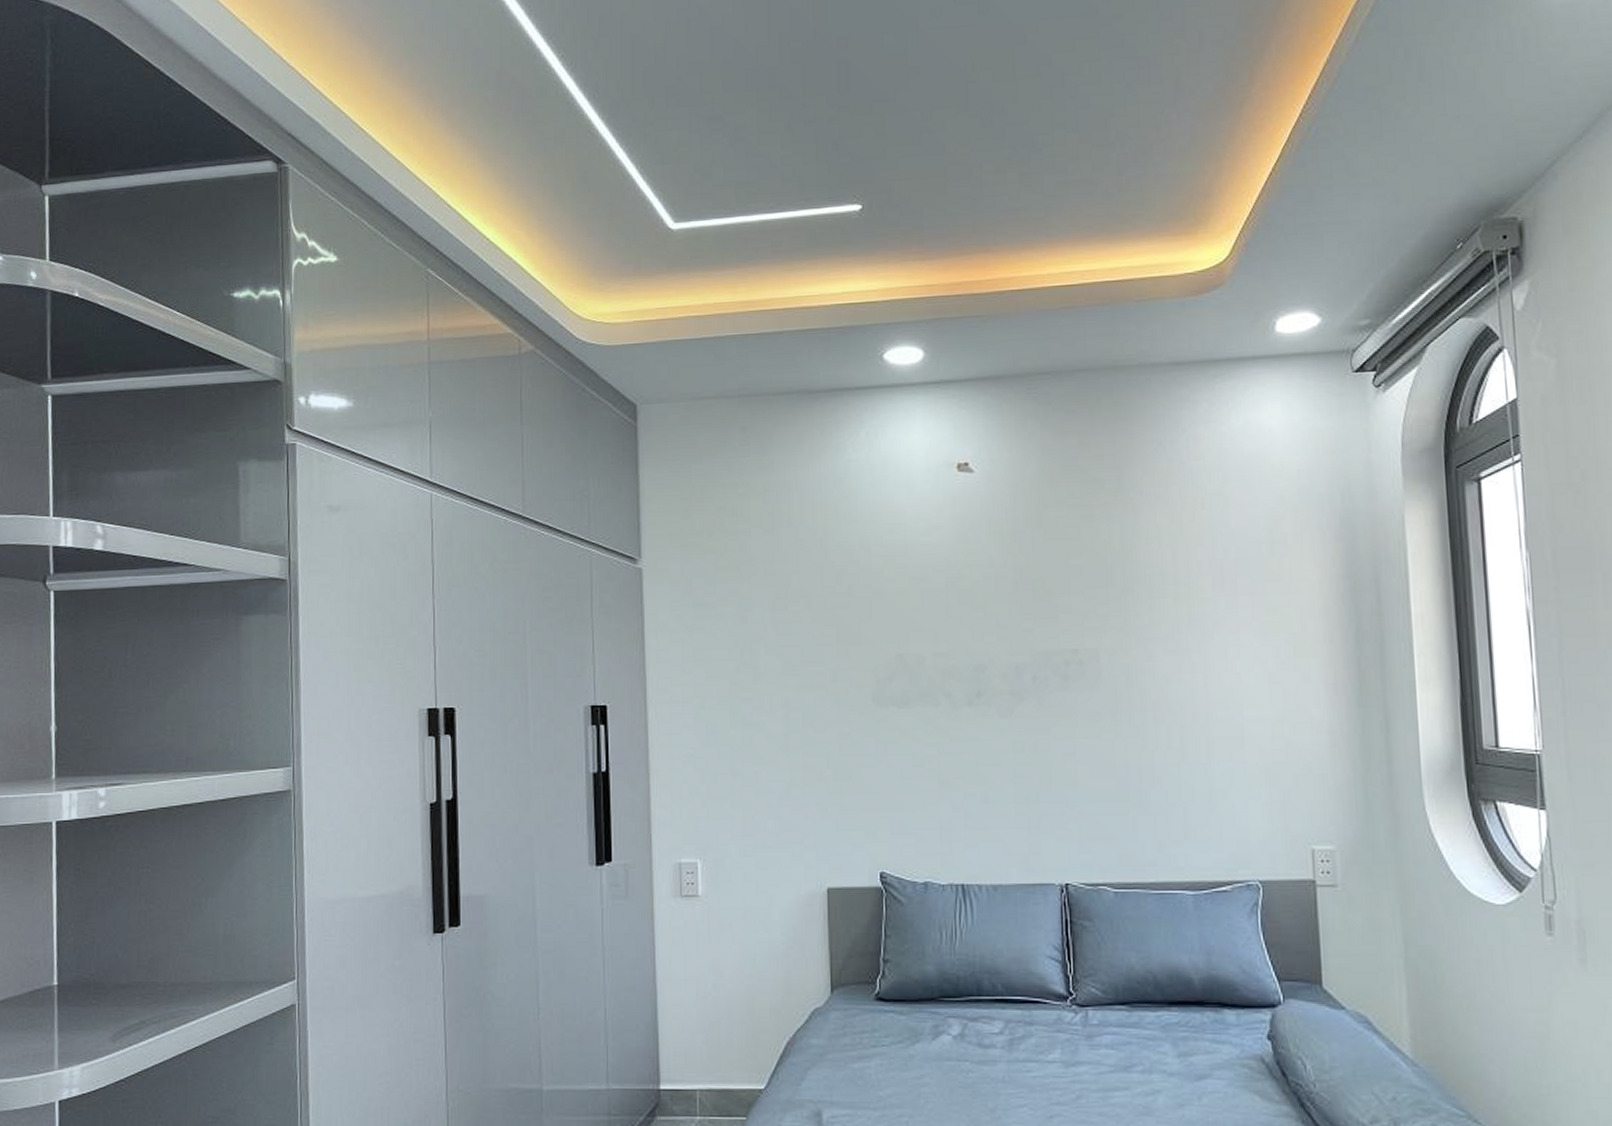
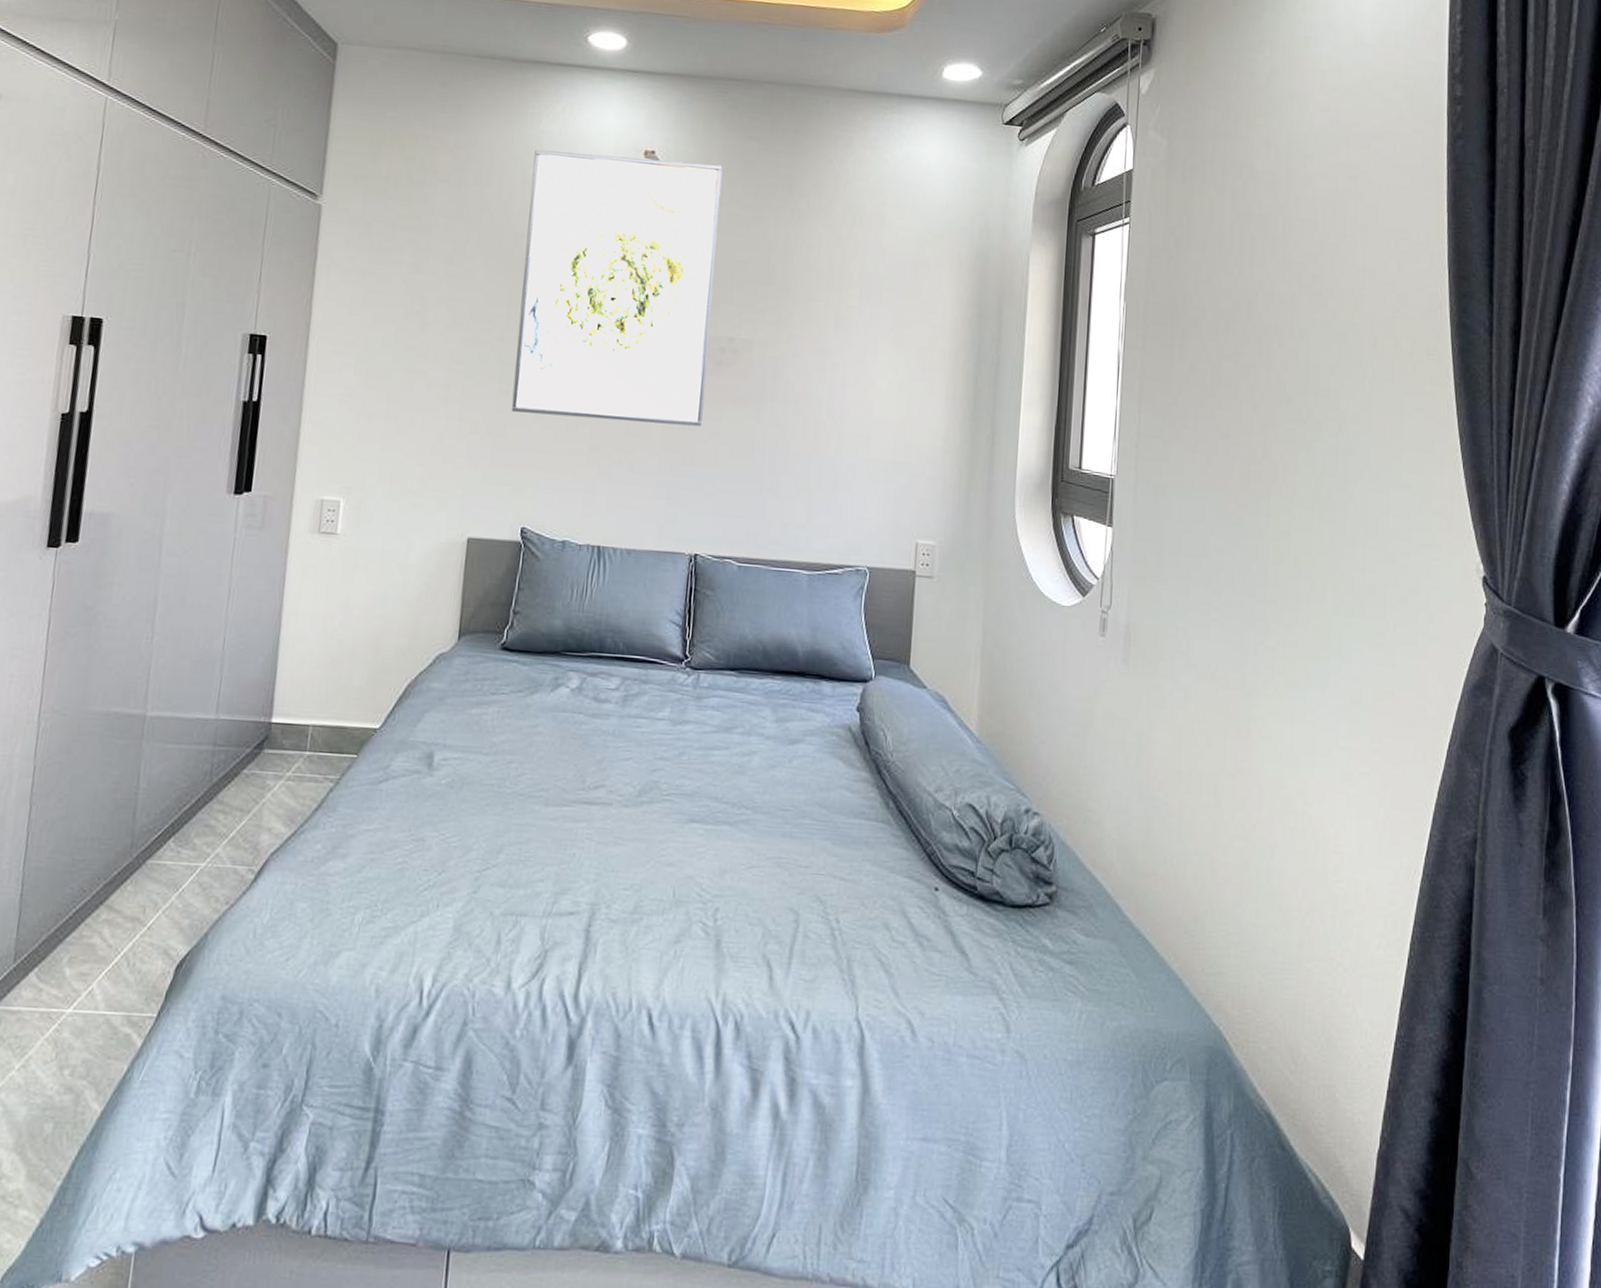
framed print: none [844,466,1055,753] -> present [511,149,723,427]

